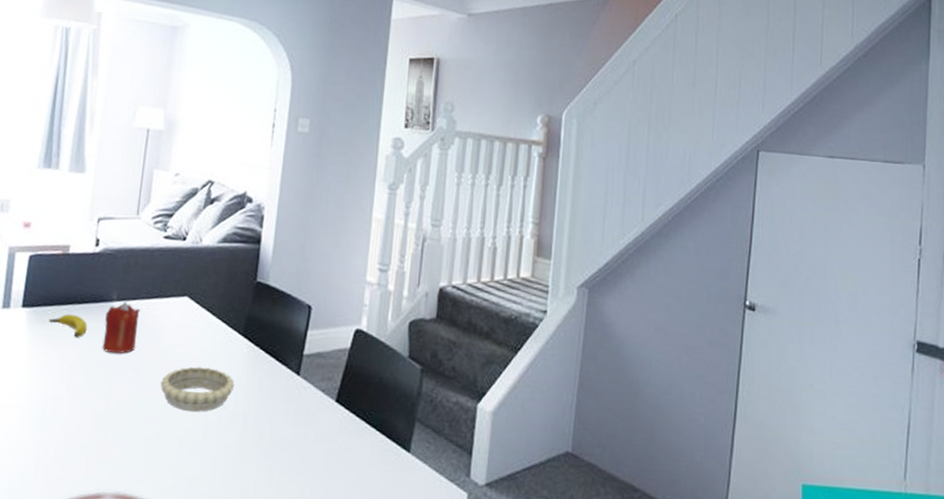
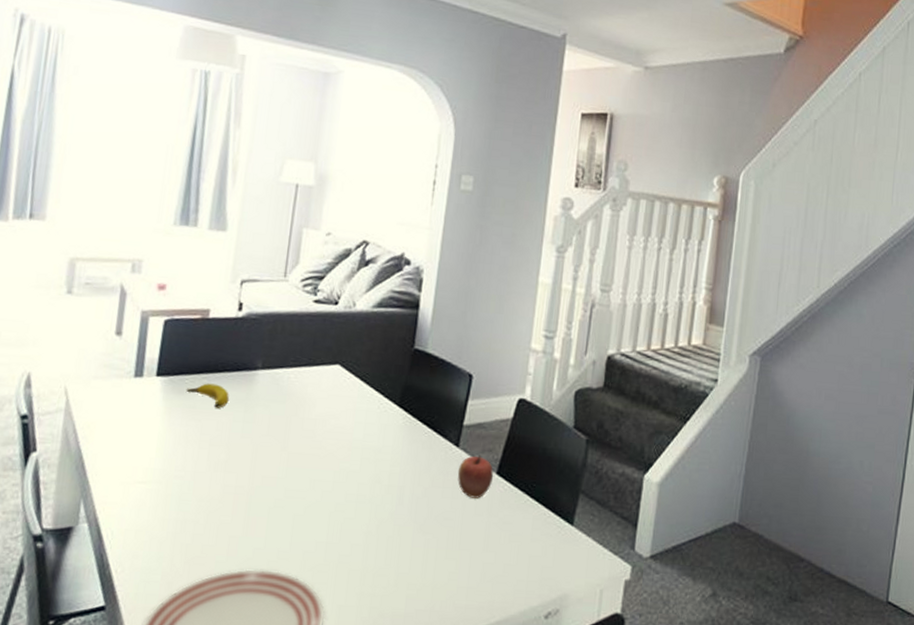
candle: present [102,301,140,354] -> none [245,369,287,426]
decorative bowl: present [160,366,235,412] -> none [309,438,389,486]
apple: none [299,383,333,425] -> present [457,455,494,499]

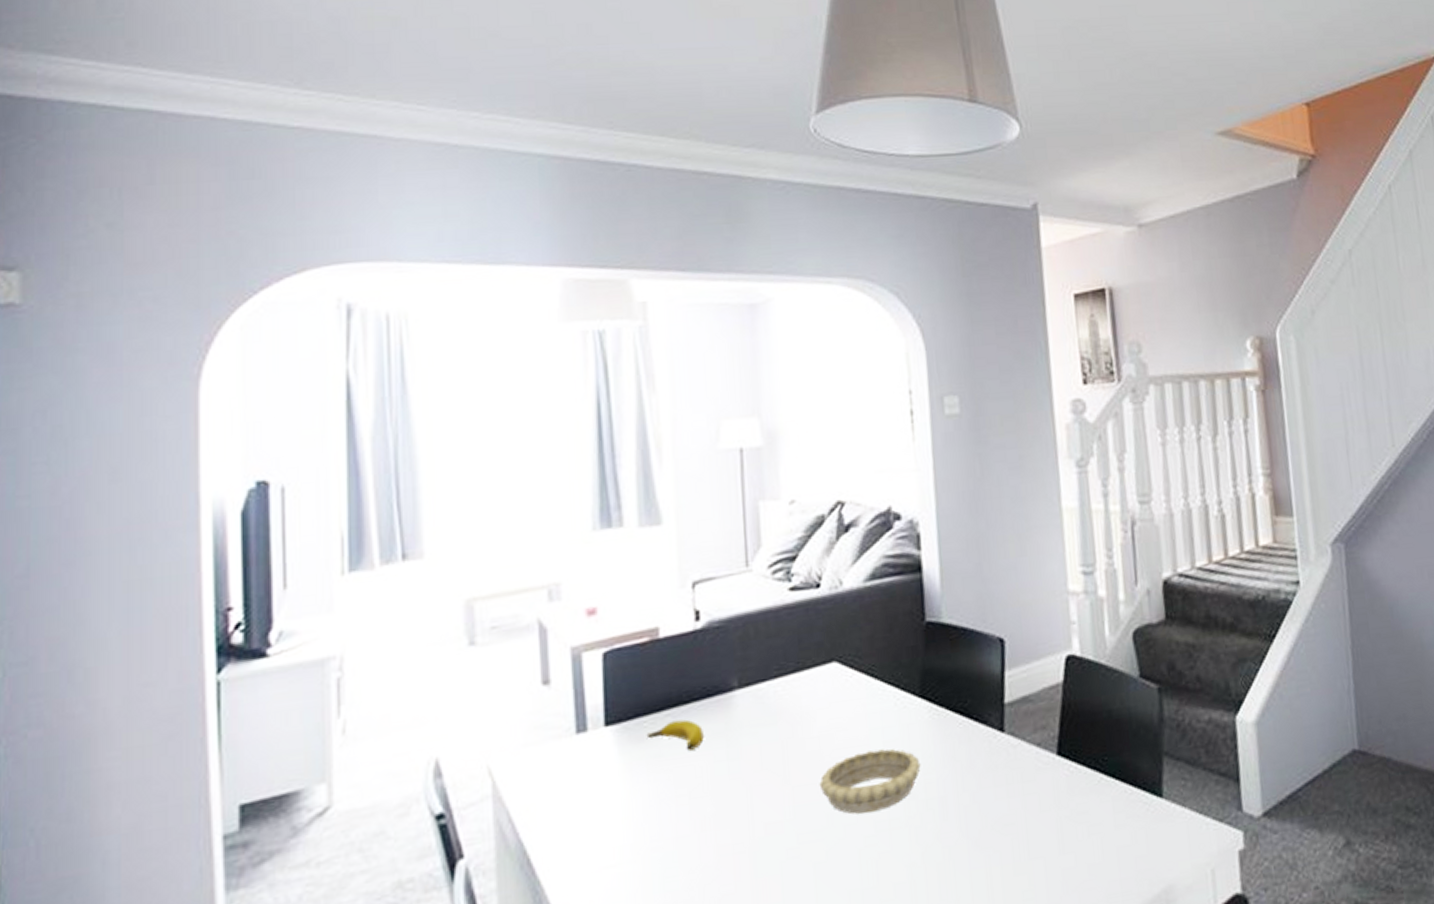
decorative bowl: none [309,438,389,486] -> present [819,749,921,814]
apple: present [457,455,494,499] -> none [1008,735,1055,792]

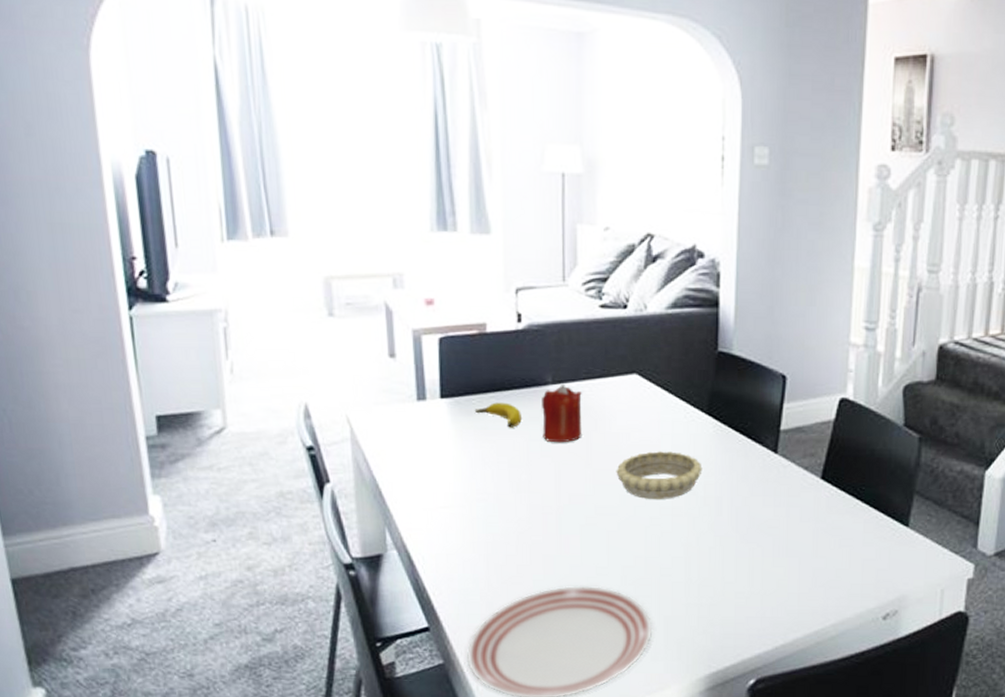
candle: none [727,686,777,760] -> present [542,383,582,443]

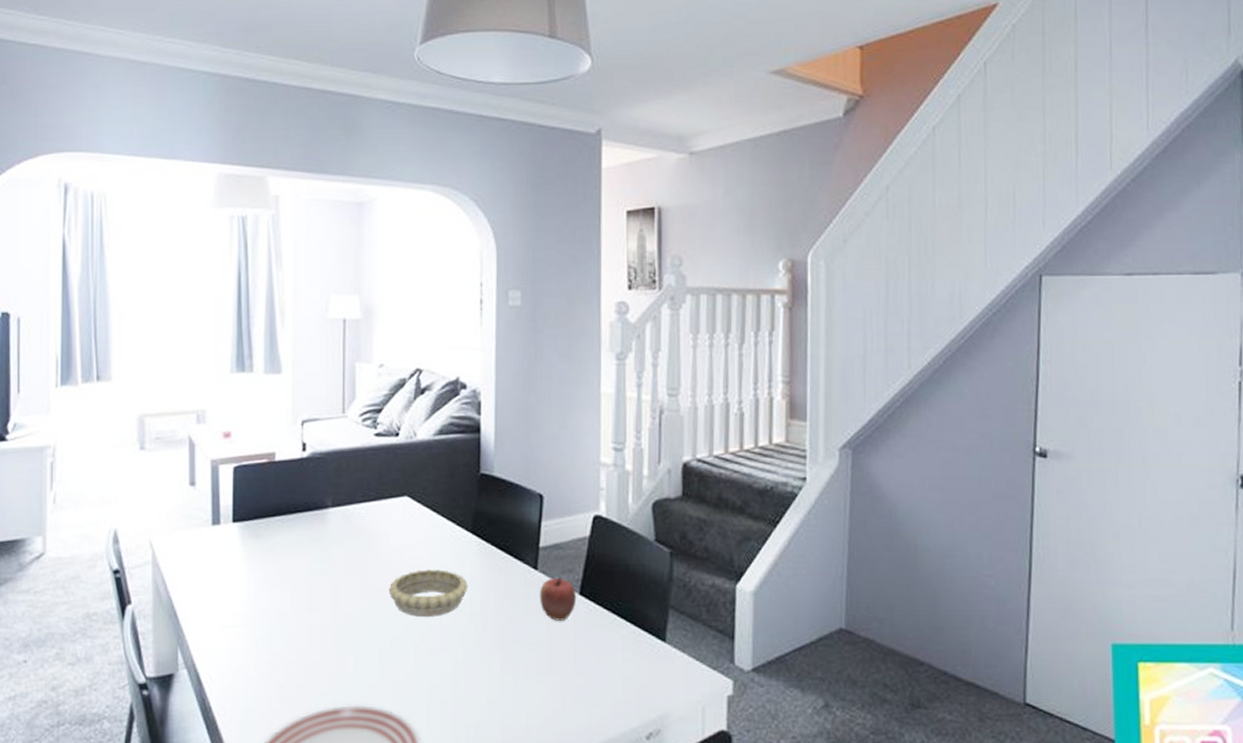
banana: present [474,402,522,428] -> none [262,525,304,549]
candle: present [542,383,582,443] -> none [322,506,358,563]
apple: none [778,460,818,505] -> present [539,576,577,621]

